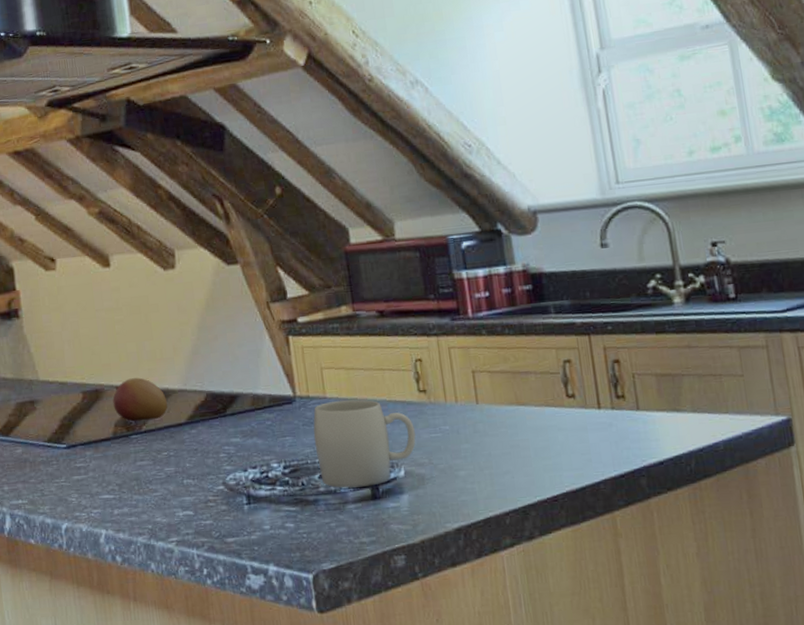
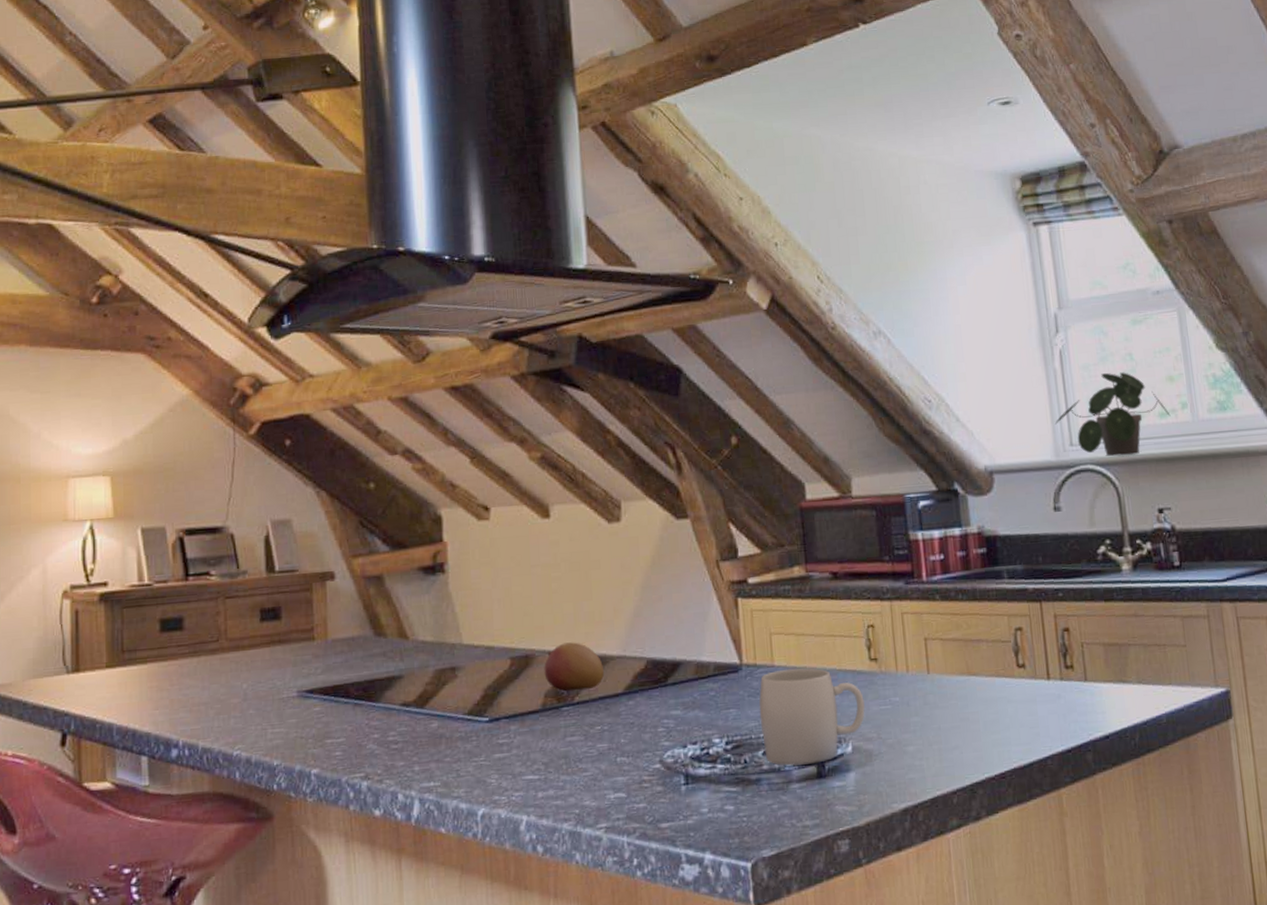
potted plant: none [600,108,723,193] -> present [1055,372,1171,457]

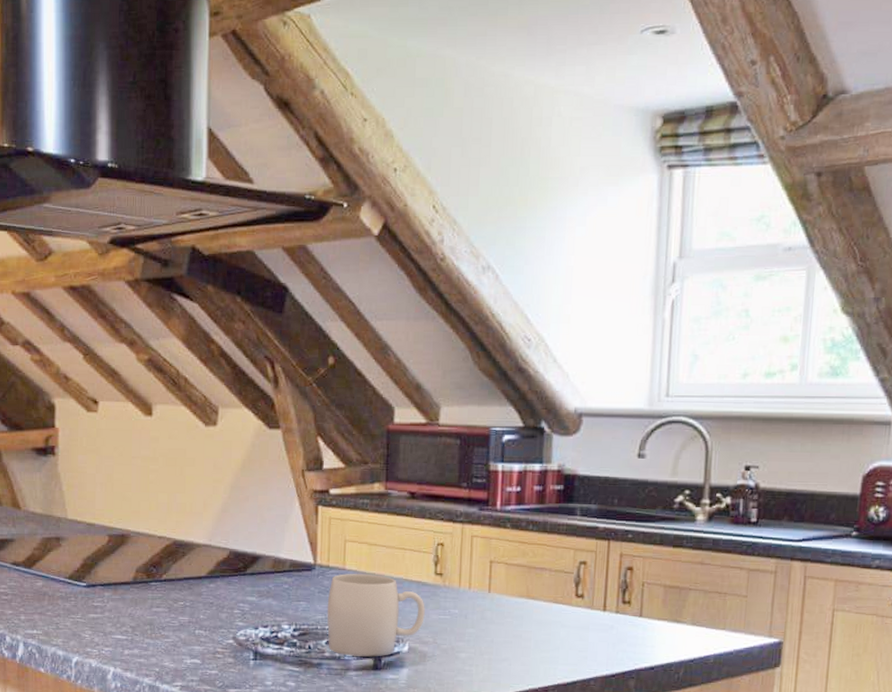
fruit: present [544,642,605,692] -> none [137,528,191,570]
potted plant: present [1055,372,1171,457] -> none [654,328,778,412]

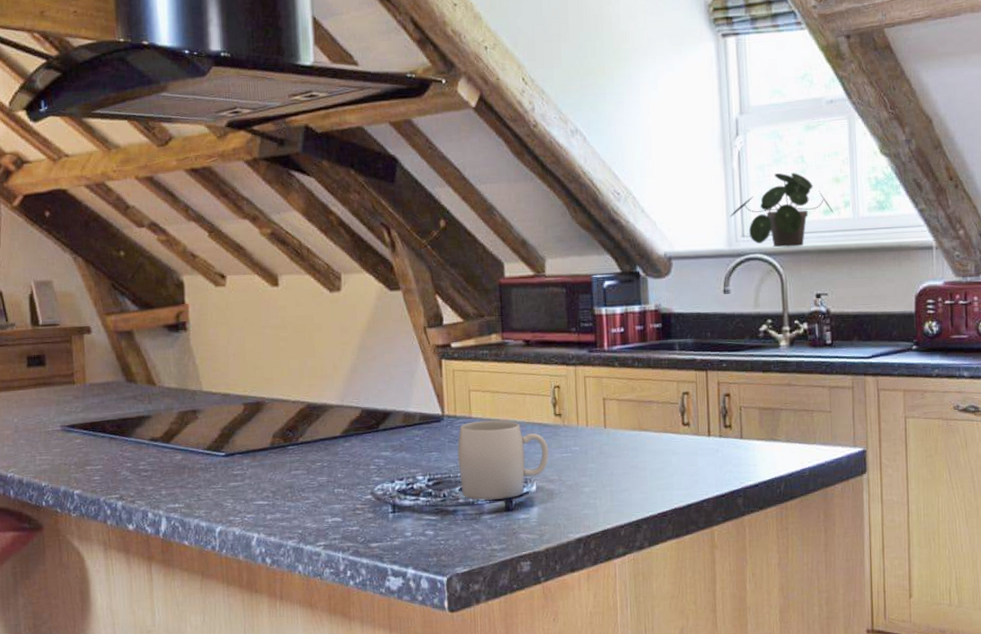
potted plant: none [654,328,778,412] -> present [730,173,834,248]

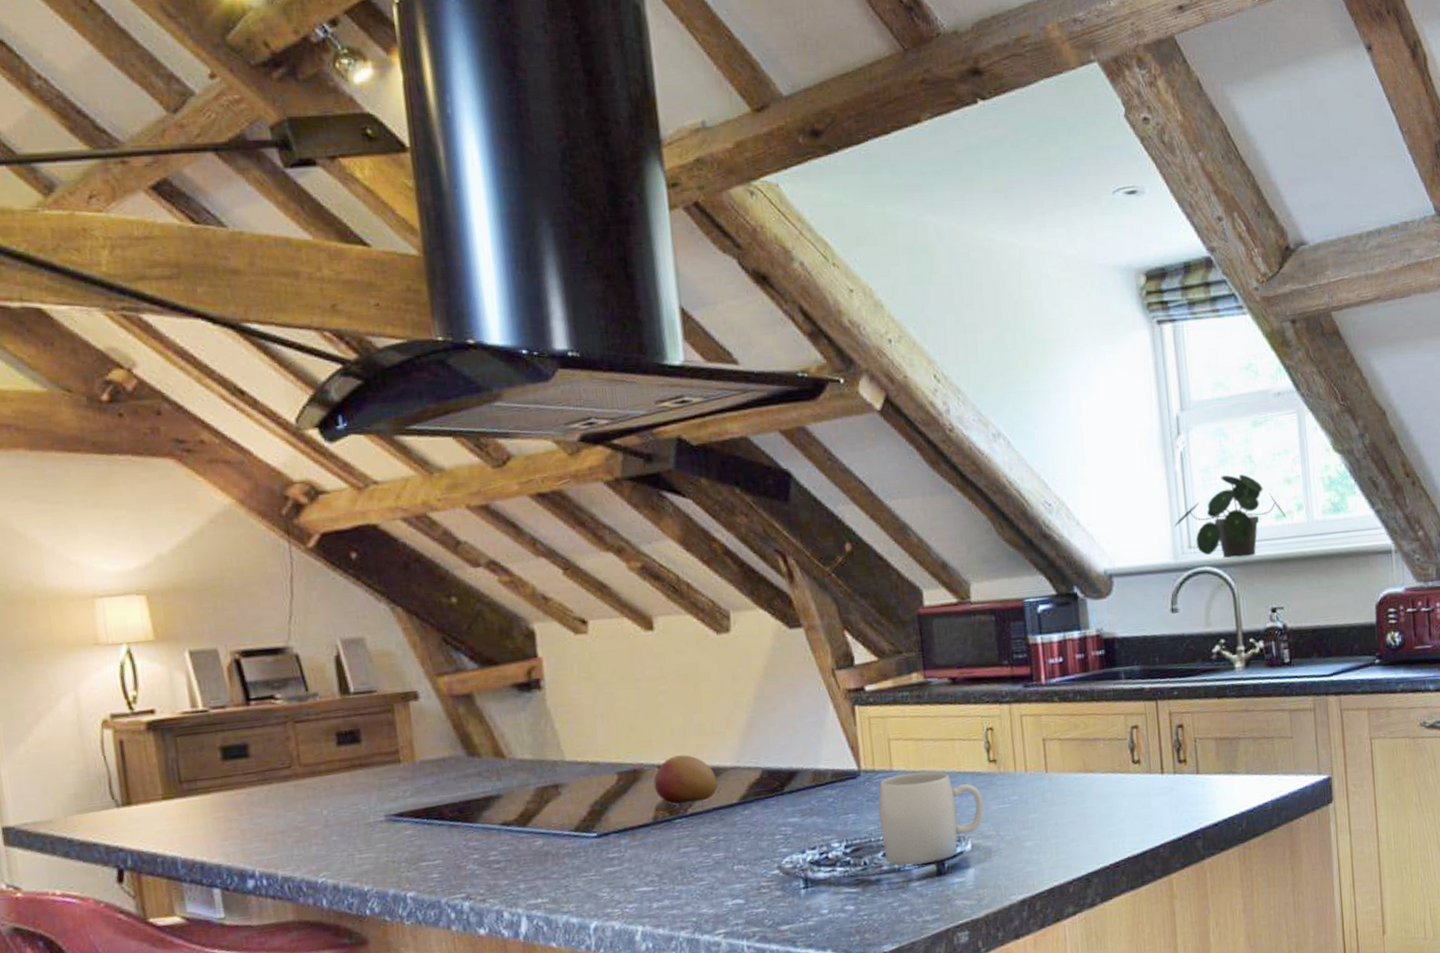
fruit: none [272,392,325,434] -> present [653,754,718,805]

